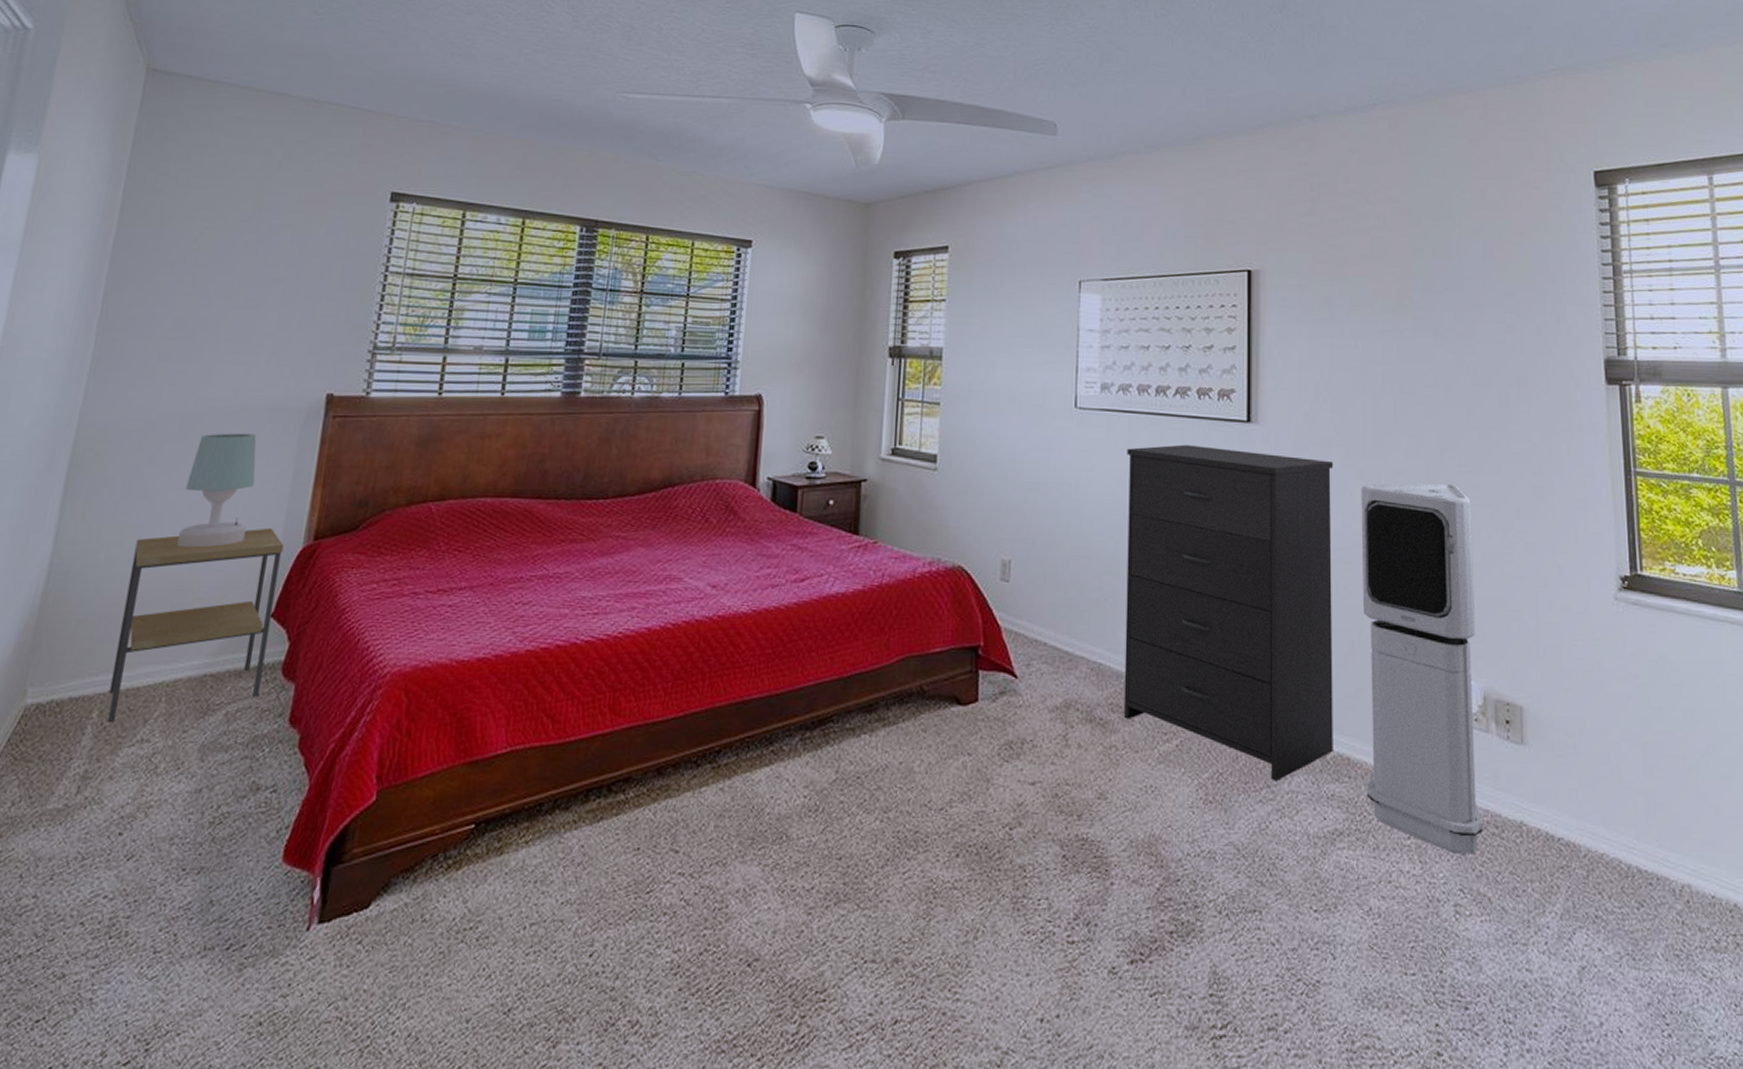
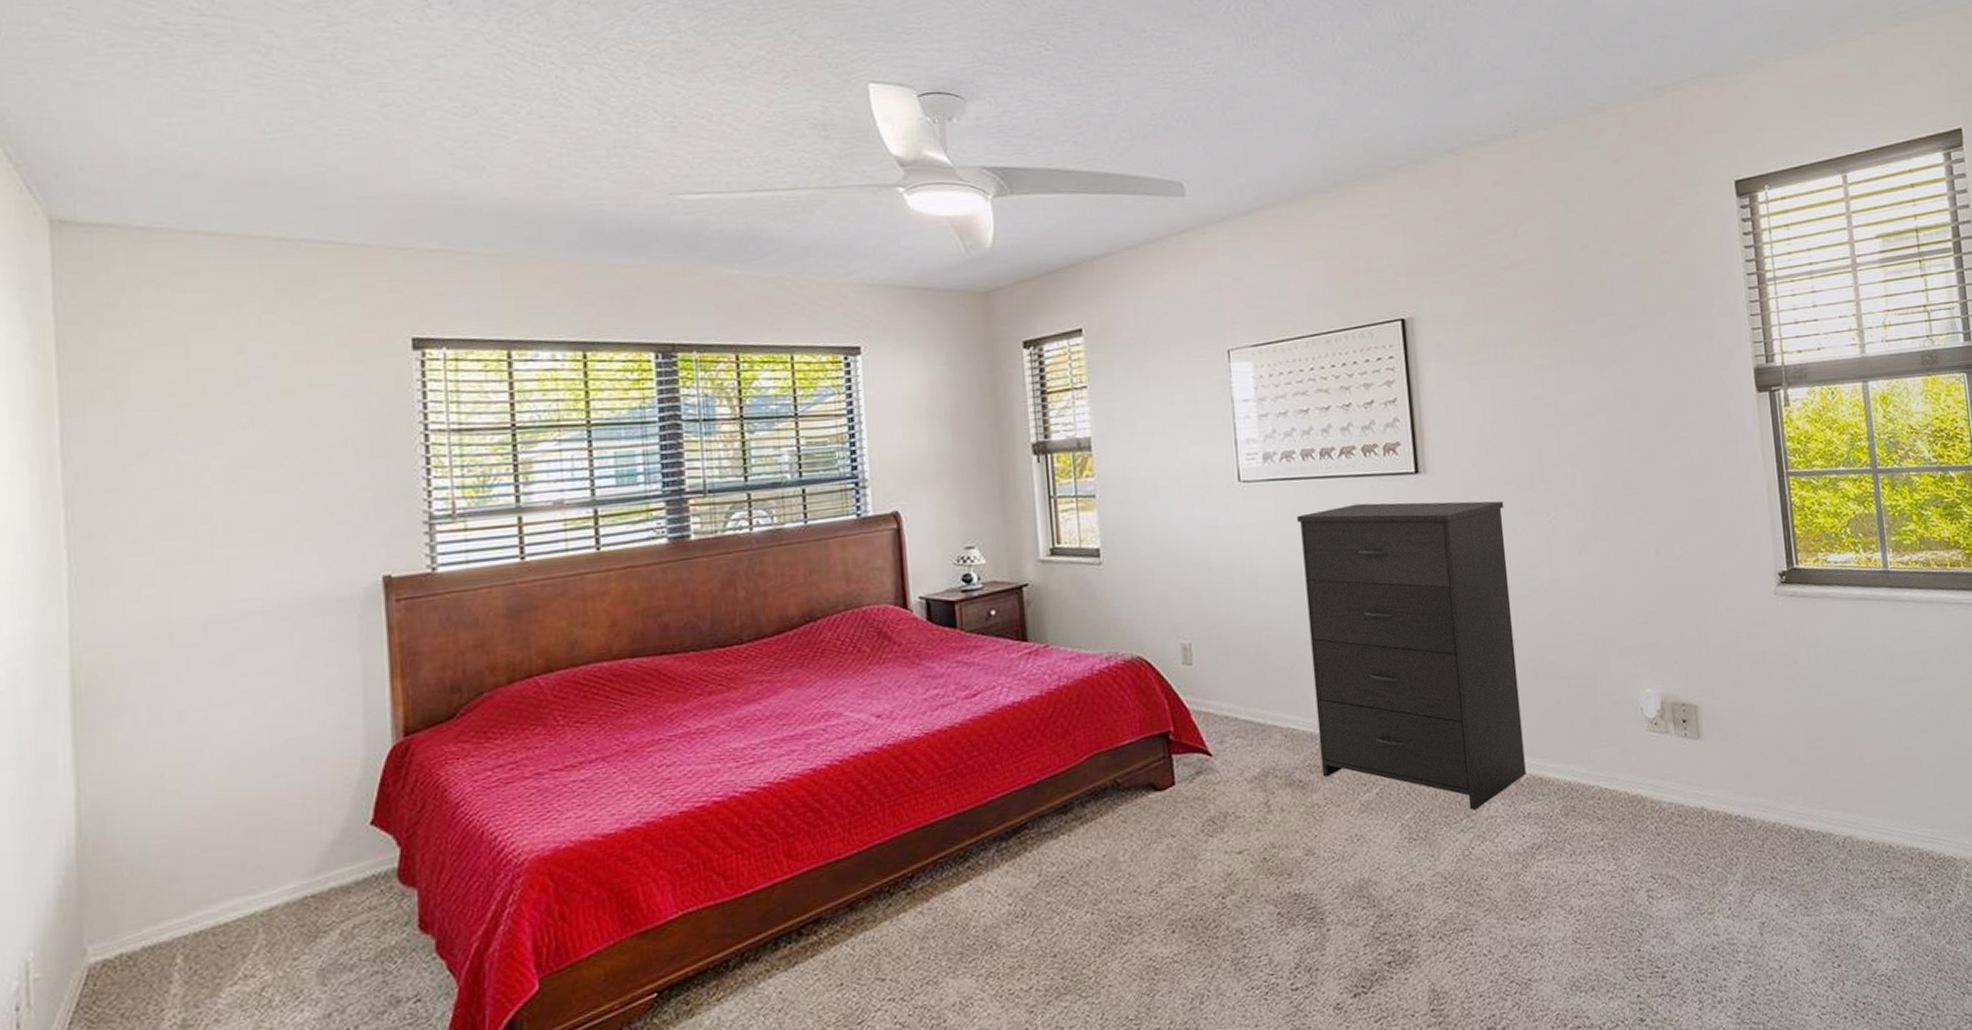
side table: present [108,527,284,724] -> none [182,730,376,967]
table lamp: present [177,433,257,548] -> none [229,632,318,768]
air purifier: present [1360,483,1483,854] -> none [1532,507,1668,846]

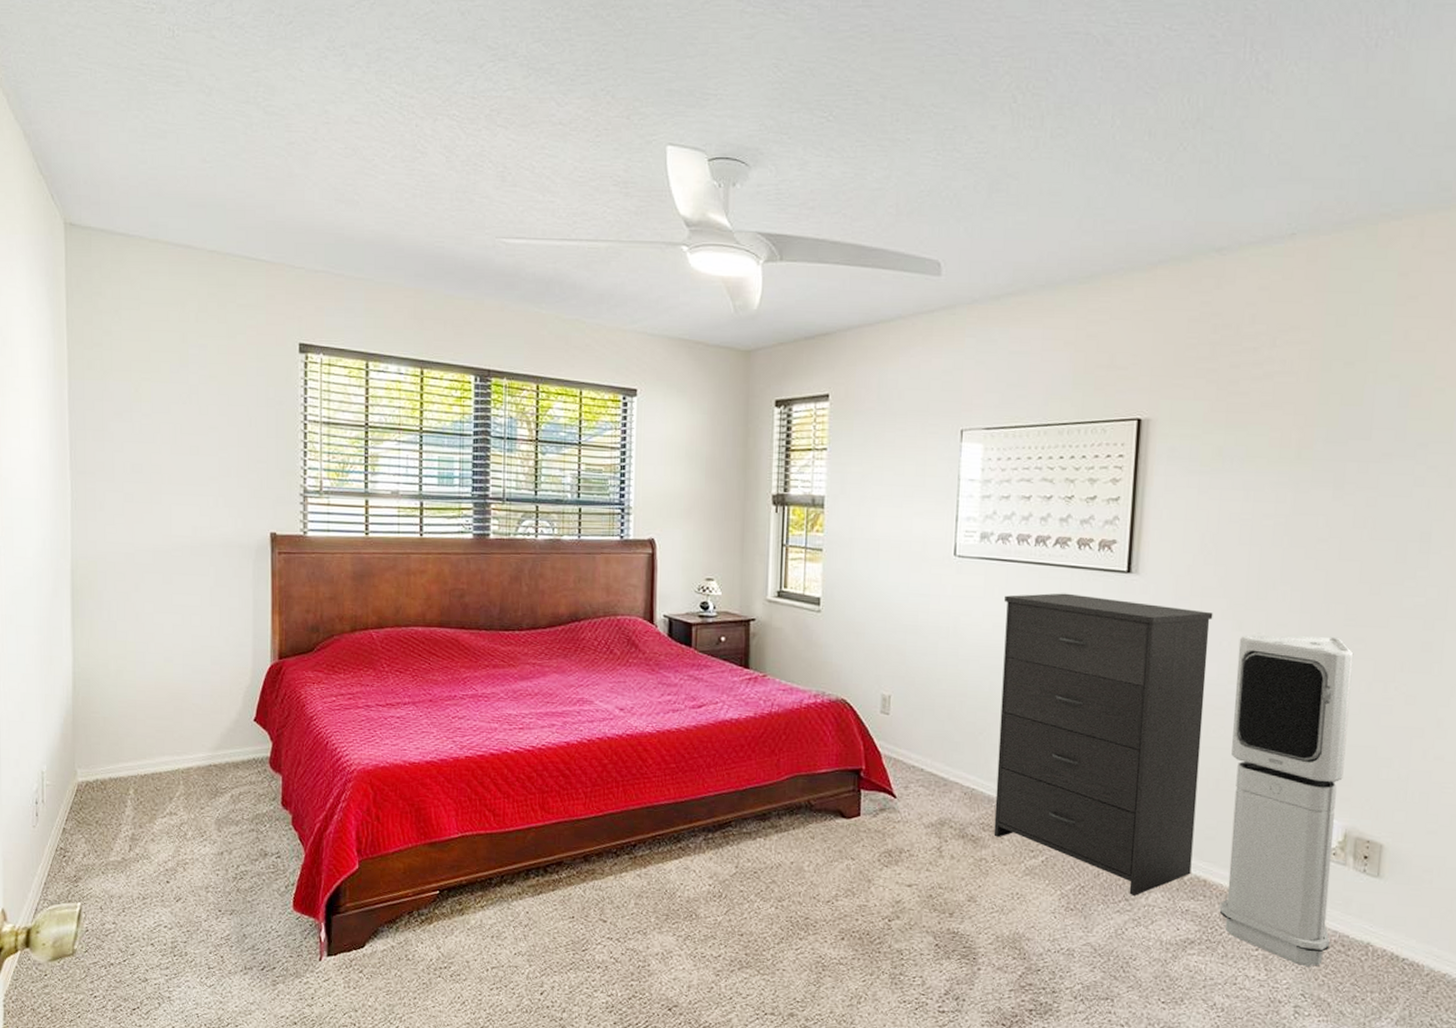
air purifier: none [1532,507,1668,846] -> present [1219,635,1354,966]

